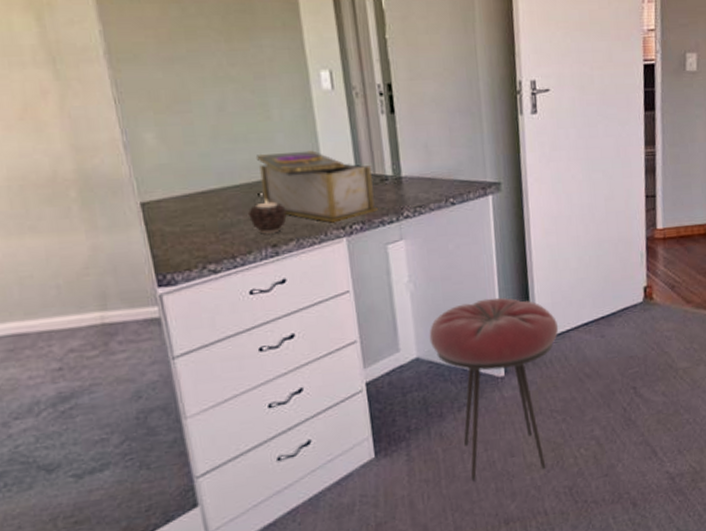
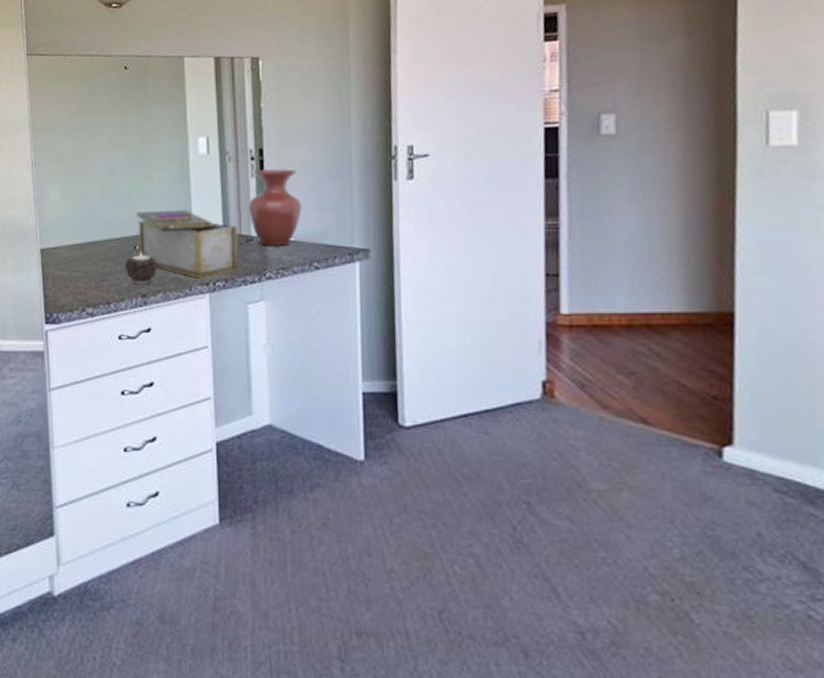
vase: none [380,104,435,185] -> present [248,168,302,246]
stool: present [429,297,559,481] -> none [284,371,431,579]

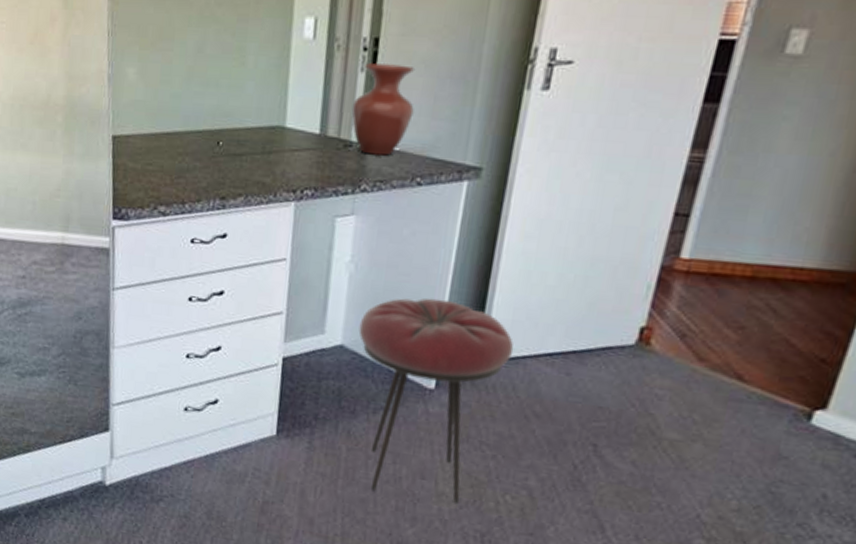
candle: present [124,253,158,284] -> none [204,150,243,186]
decorative box: present [136,209,241,280] -> none [221,100,337,186]
stool: none [284,371,431,579] -> present [359,298,514,503]

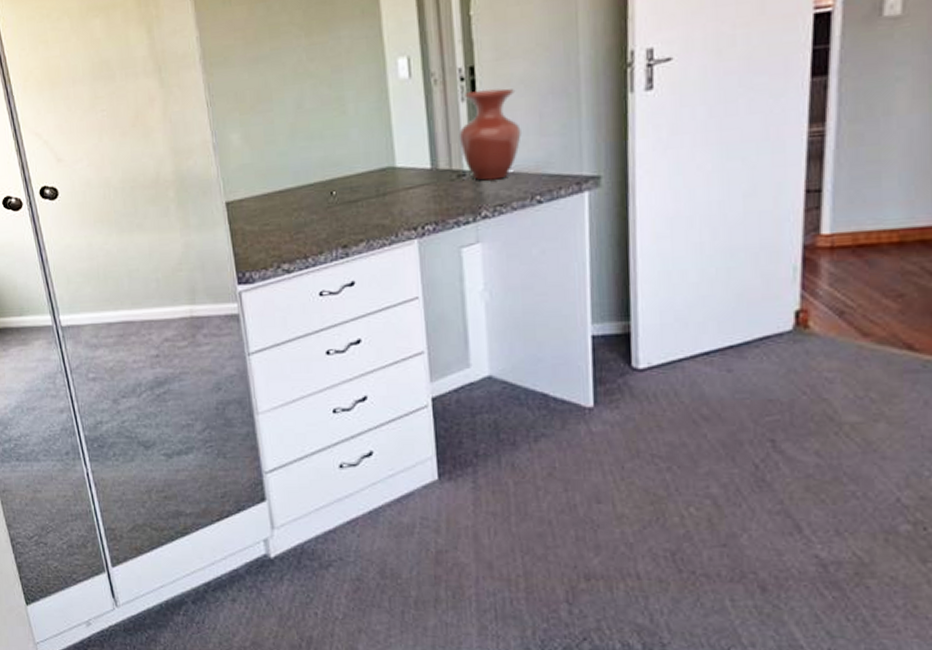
stool: present [359,298,514,503] -> none [504,313,668,524]

